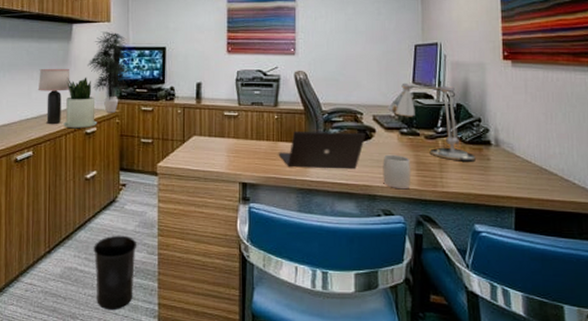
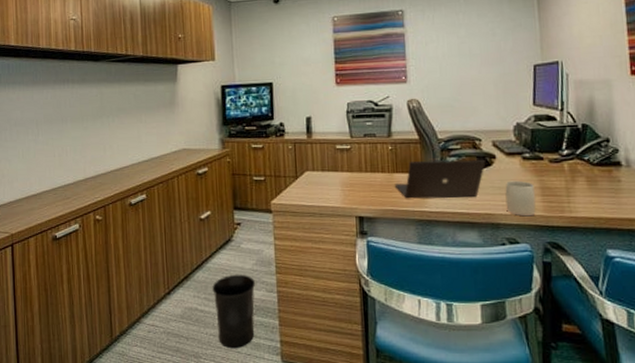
table lamp: present [37,68,70,125] -> none [147,109,179,167]
planter: present [62,77,98,129] -> none [173,117,209,170]
plant: present [88,31,134,113] -> none [195,70,242,152]
desk lamp: present [388,82,476,162] -> none [508,105,605,185]

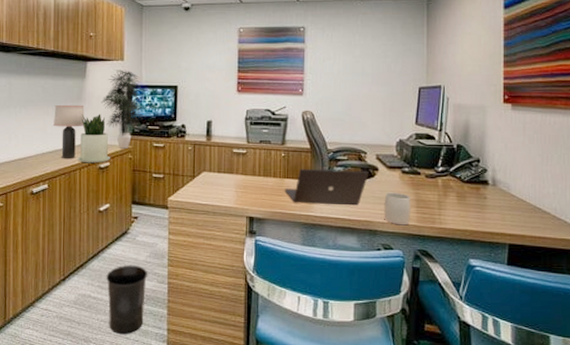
table lamp: none [147,109,179,167] -> present [53,104,85,159]
planter: none [173,117,209,170] -> present [77,113,111,164]
plant: none [195,70,242,152] -> present [101,69,146,149]

